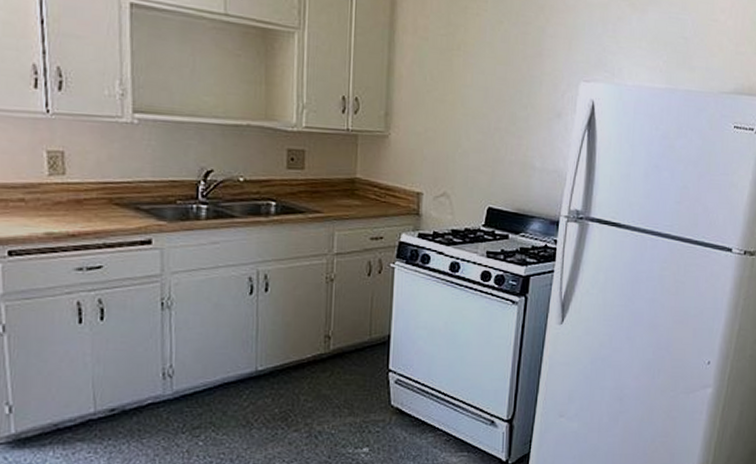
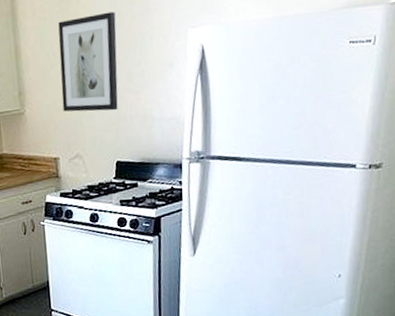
wall art: none [434,45,506,152] -> present [58,11,118,112]

